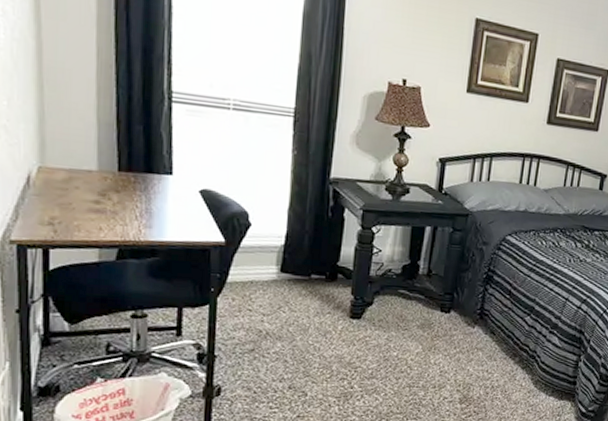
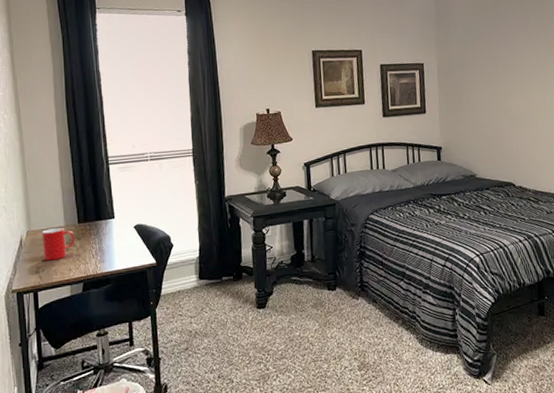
cup: none [61,169,110,213] -> present [42,228,74,261]

